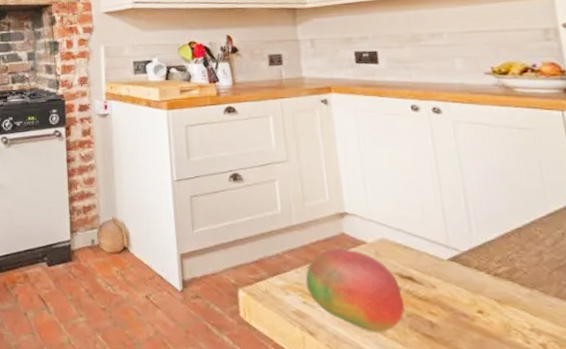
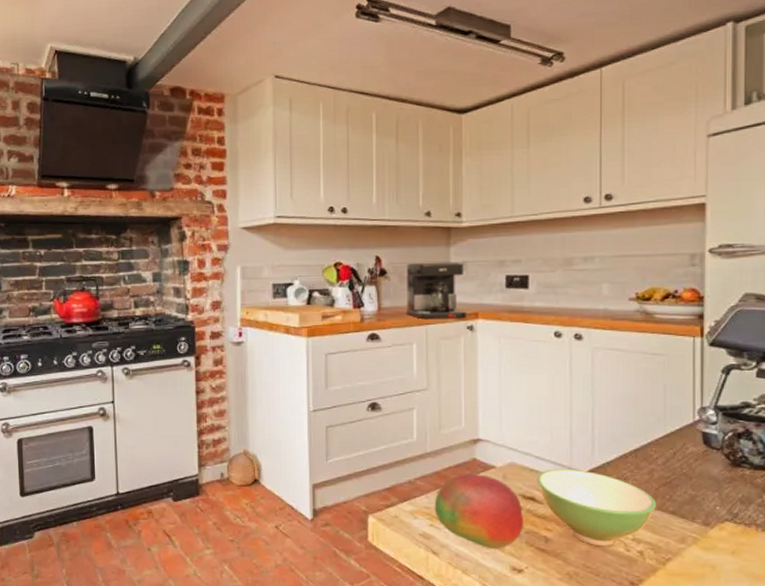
coffee maker: none [256,39,319,94] -> present [406,262,466,320]
bowl: none [412,246,554,337] -> present [537,468,657,547]

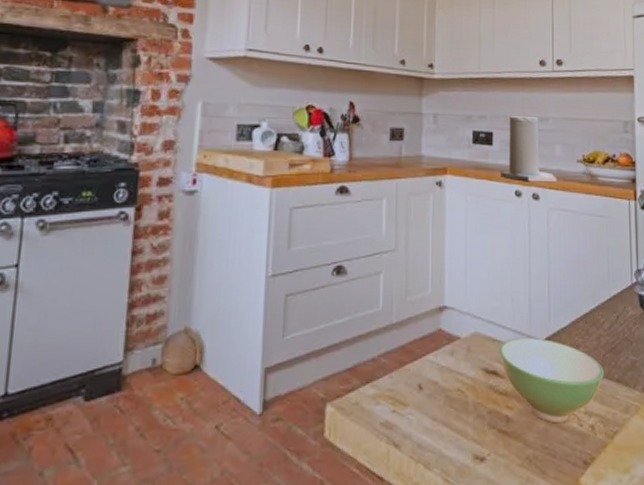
coffee maker: present [406,262,466,320] -> none [378,111,436,174]
fruit: present [434,474,524,549] -> none [397,347,487,435]
paper towel: none [538,257,604,323] -> present [501,116,557,183]

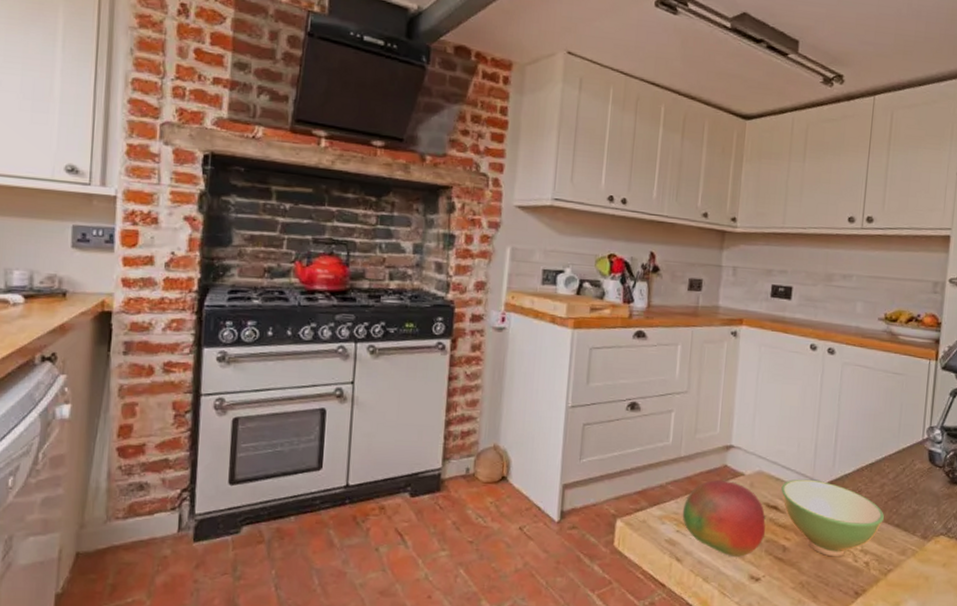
fruit: none [397,347,487,435] -> present [682,480,766,557]
paper towel: present [501,116,557,183] -> none [797,272,855,339]

